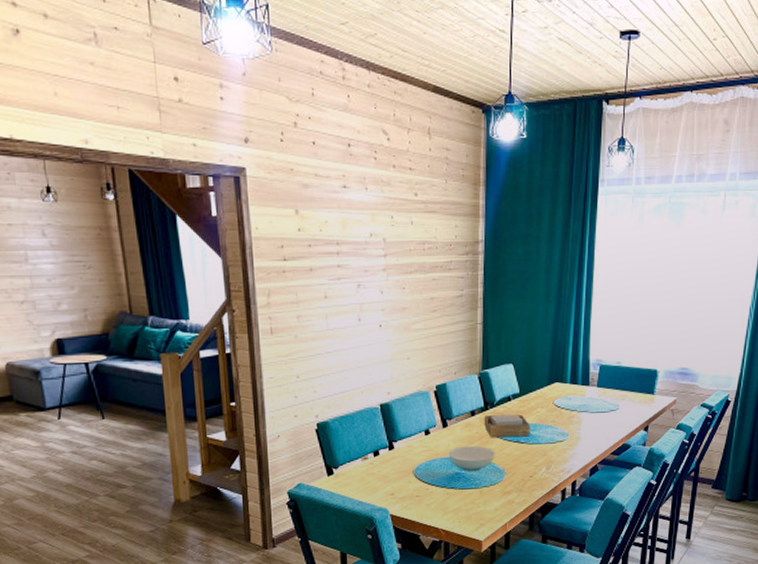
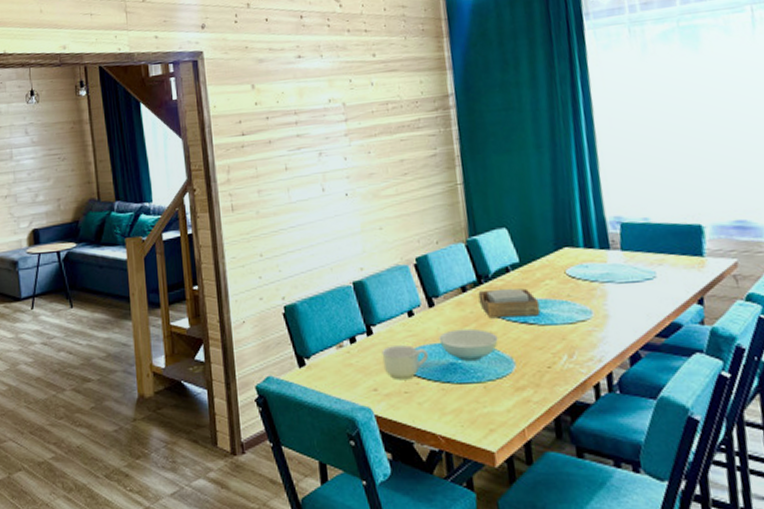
teacup: none [400,458,438,487] -> present [381,345,428,380]

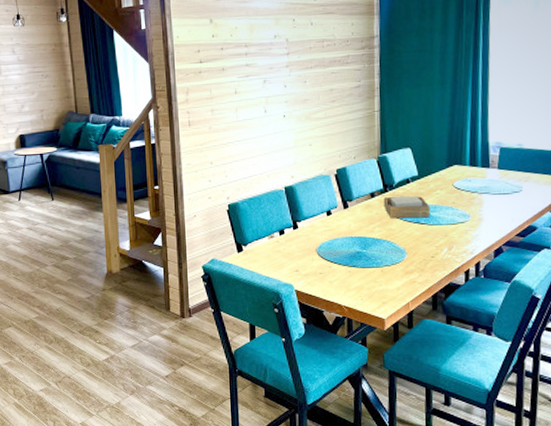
teacup: present [381,345,428,380] -> none [304,237,340,264]
bowl: present [438,328,498,362] -> none [350,226,396,251]

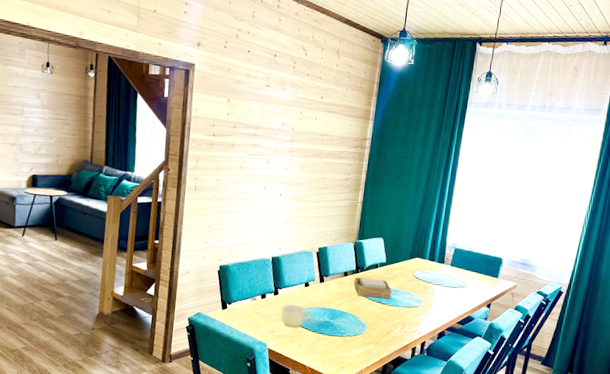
teacup: none [304,237,340,264] -> present [280,304,312,328]

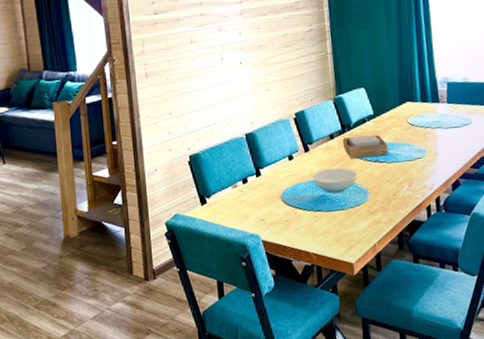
teacup: present [280,304,312,328] -> none [267,183,304,211]
bowl: none [322,300,360,323] -> present [312,167,357,194]

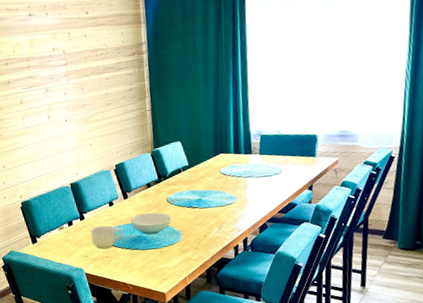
teacup: none [267,183,304,211] -> present [90,225,123,249]
napkin holder: present [342,135,389,159] -> none [158,183,201,205]

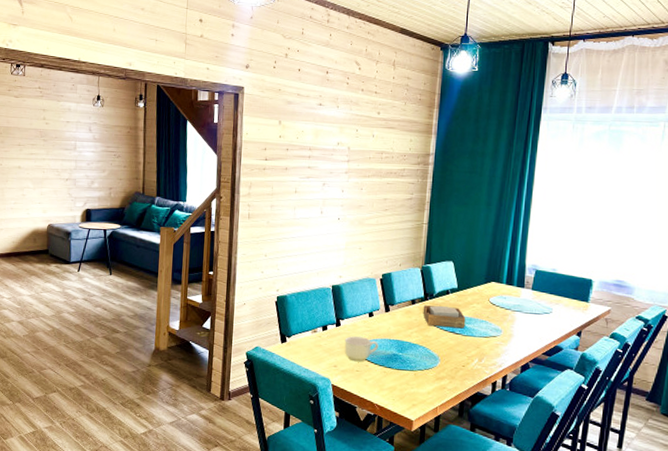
bowl: present [130,212,171,235] -> none [388,330,431,355]
napkin holder: none [158,183,201,205] -> present [423,305,466,329]

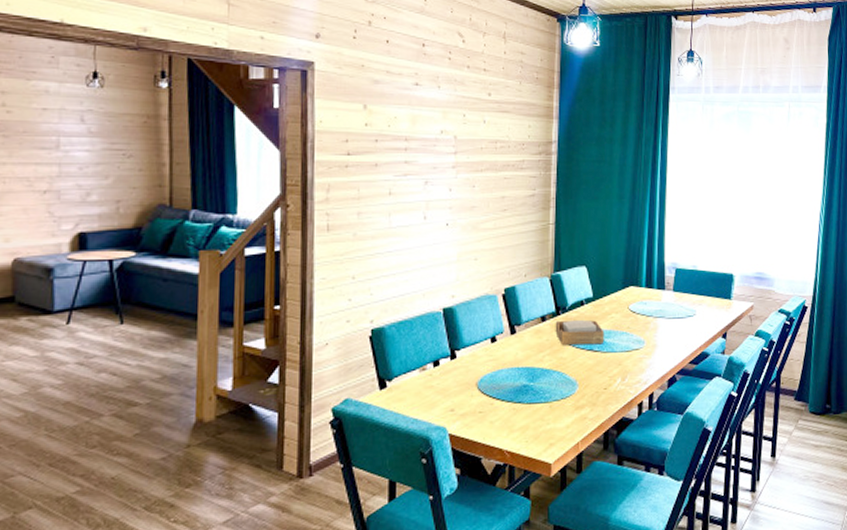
teacup: present [344,336,378,362] -> none [462,369,504,401]

